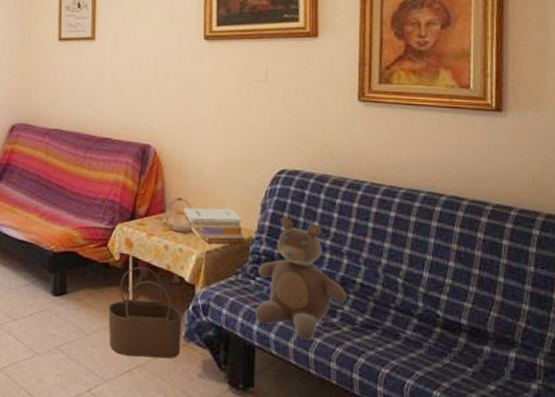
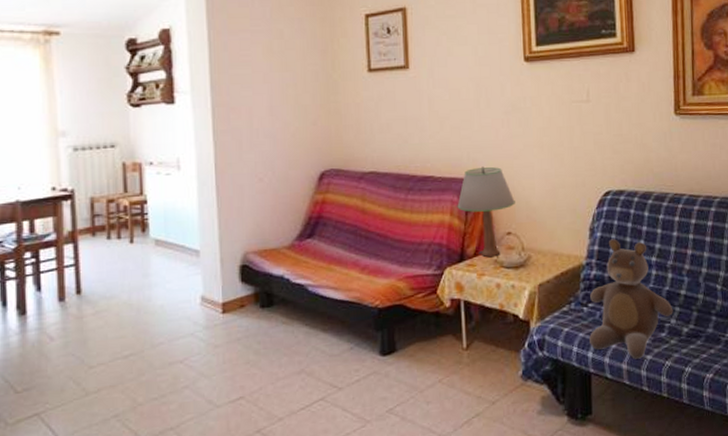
wicker basket: present [108,266,183,359] -> none [442,309,519,406]
table lamp: none [131,134,188,220] -> present [457,166,515,258]
books: present [183,207,244,245] -> none [513,237,575,277]

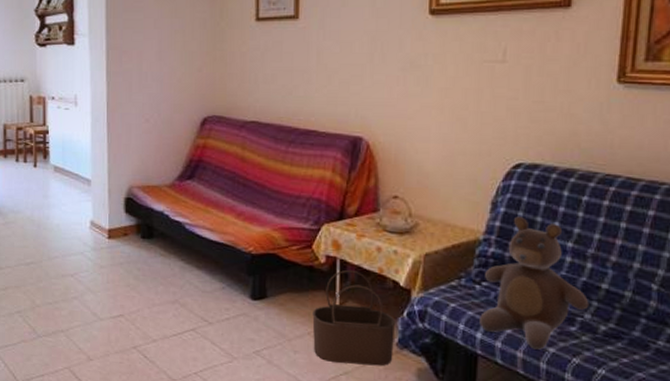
wicker basket: none [442,309,519,406] -> present [312,269,396,366]
table lamp: present [457,166,515,258] -> none [340,125,406,220]

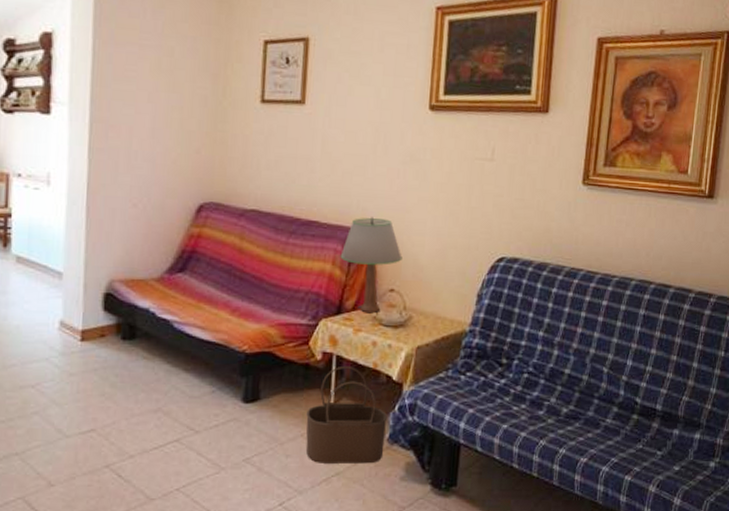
table lamp: none [340,125,406,220] -> present [340,217,402,314]
teddy bear: present [479,216,589,350] -> none [463,308,555,435]

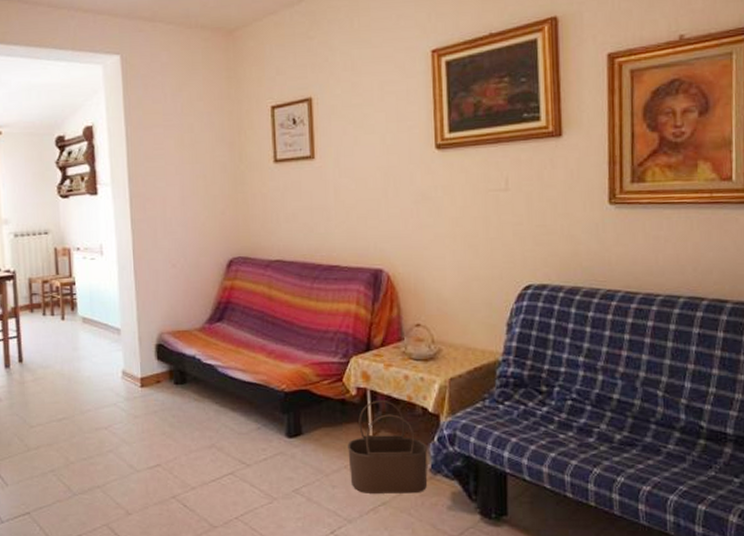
table lamp: present [340,217,402,314] -> none [363,257,425,349]

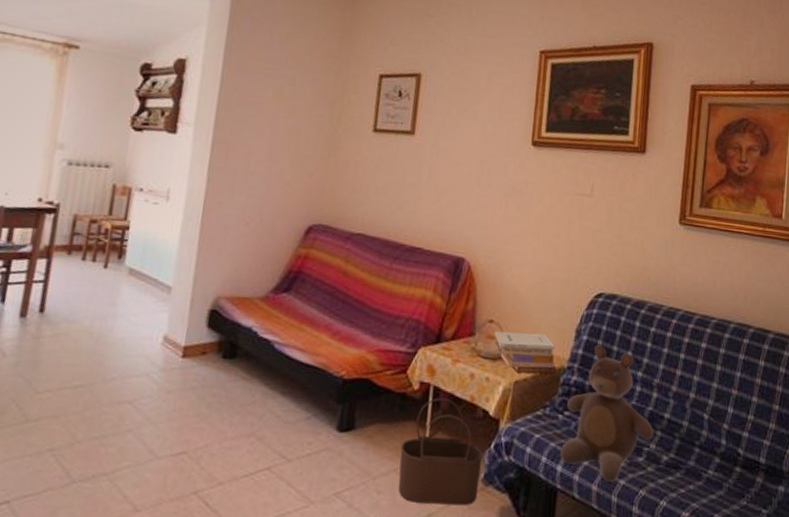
books: none [422,331,490,371] -> present [494,331,556,374]
teddy bear: none [505,335,604,463] -> present [560,345,654,482]

